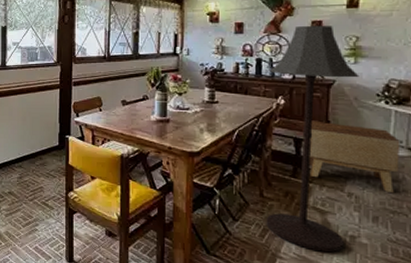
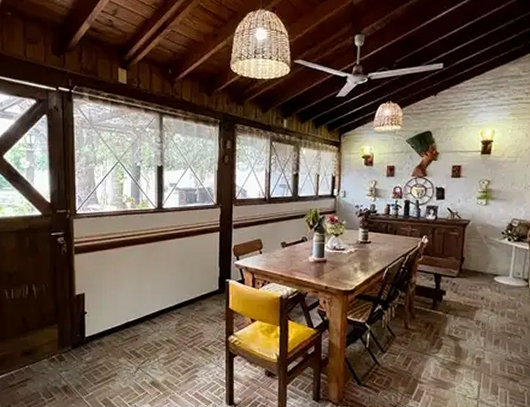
floor lamp: present [266,25,360,253] -> none [409,169,489,374]
side table: present [309,120,401,192] -> none [446,257,518,318]

